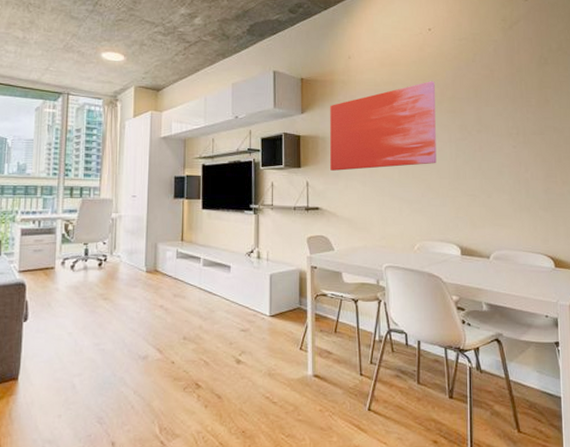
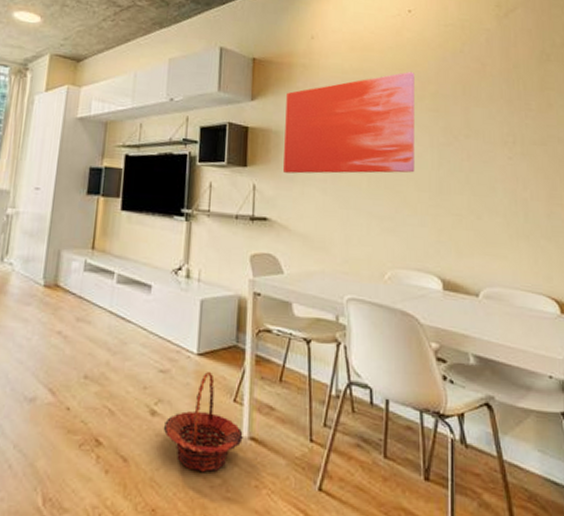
basket: none [247,329,308,403] -> present [163,372,243,473]

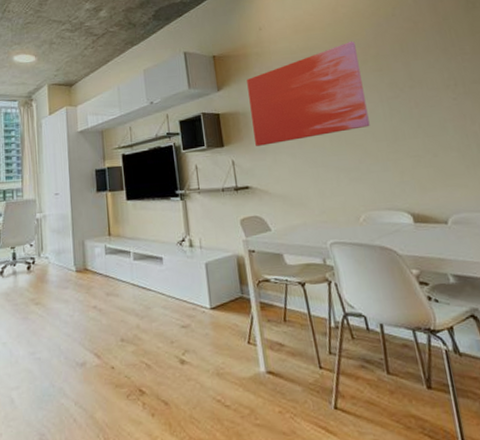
basket: present [163,372,243,473] -> none [193,322,262,406]

